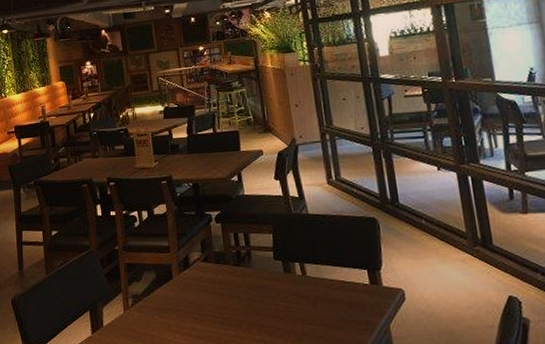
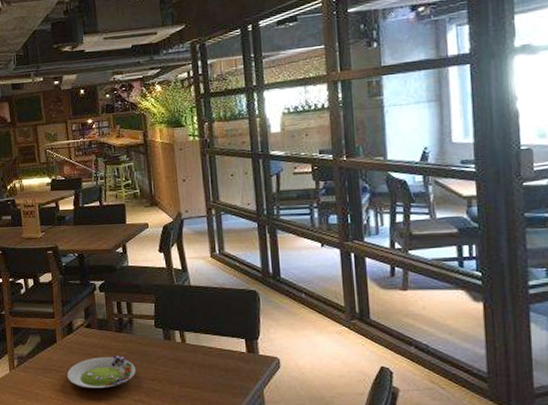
salad plate: none [184,290,256,329] -> present [67,355,136,389]

